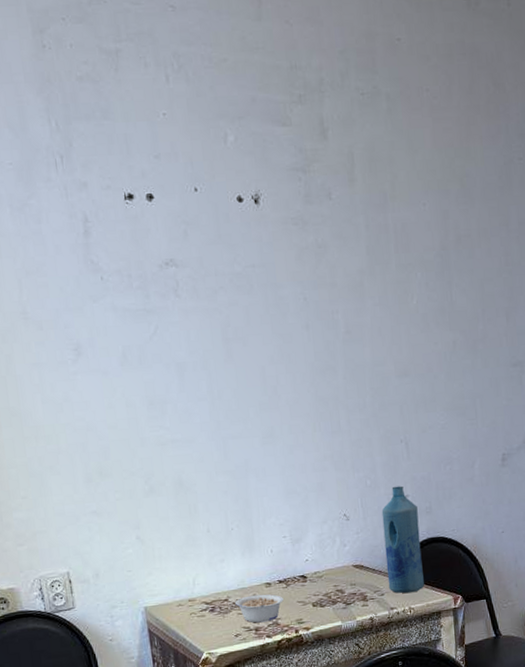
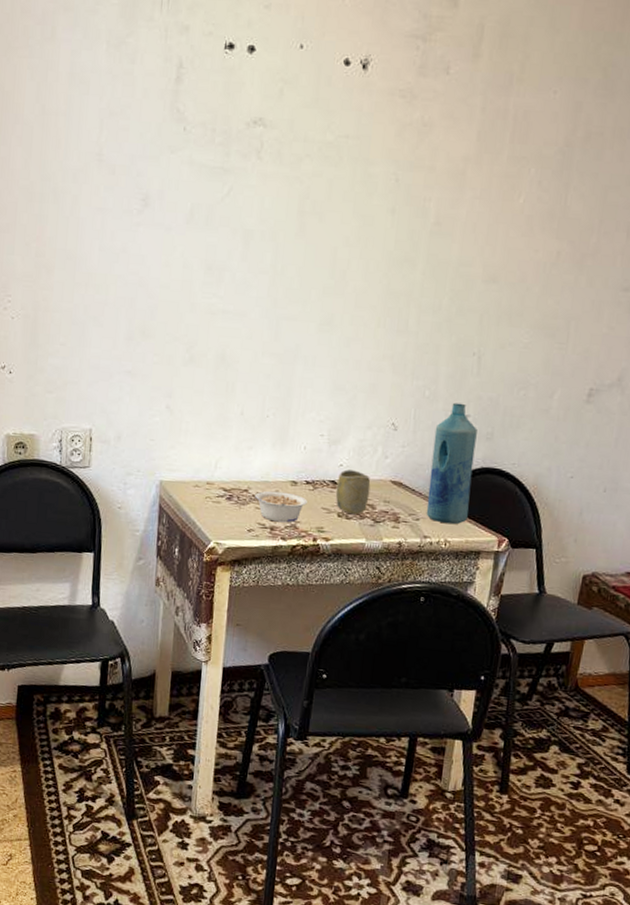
cup: none [306,562,337,602] -> present [335,469,371,515]

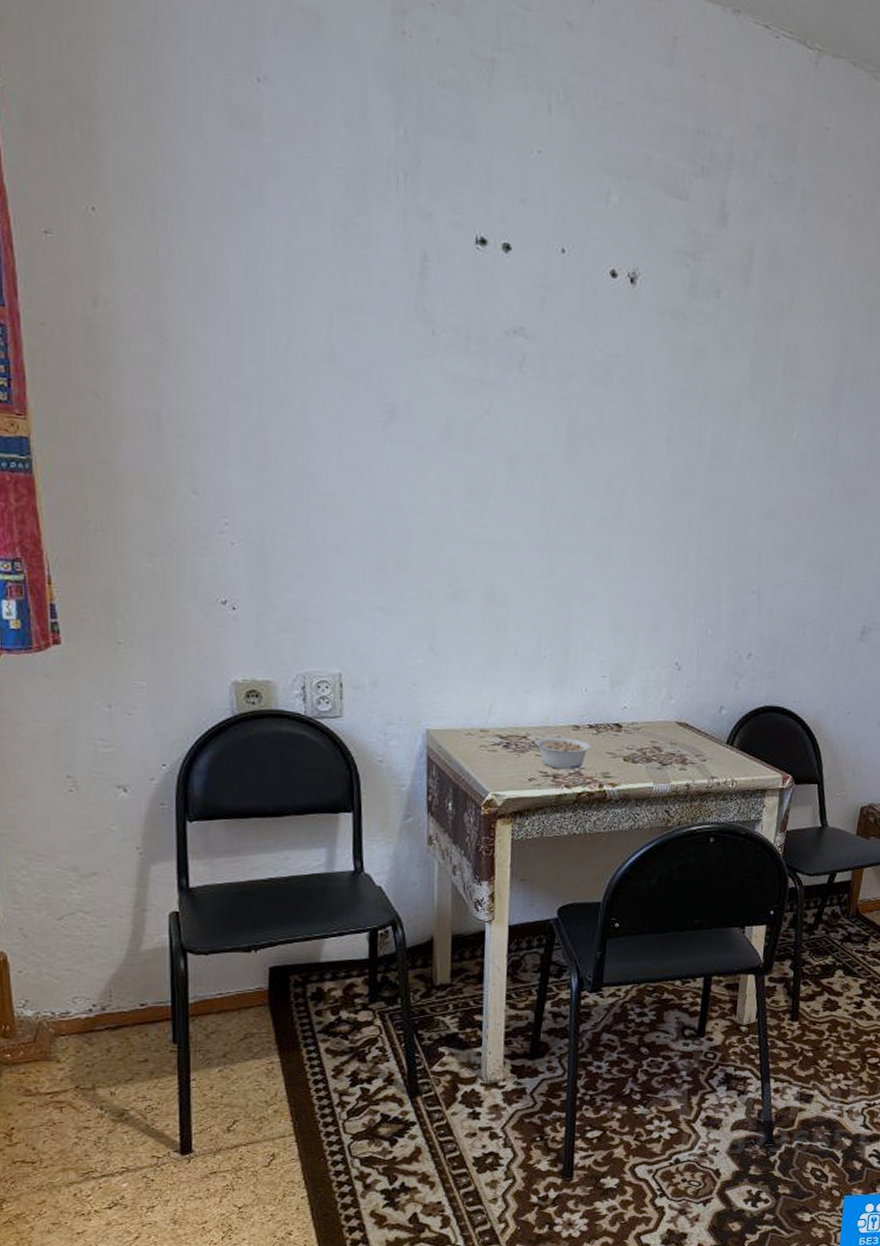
cup: present [335,469,371,515] -> none [620,712,656,759]
bottle: present [426,402,477,525] -> none [712,641,760,764]

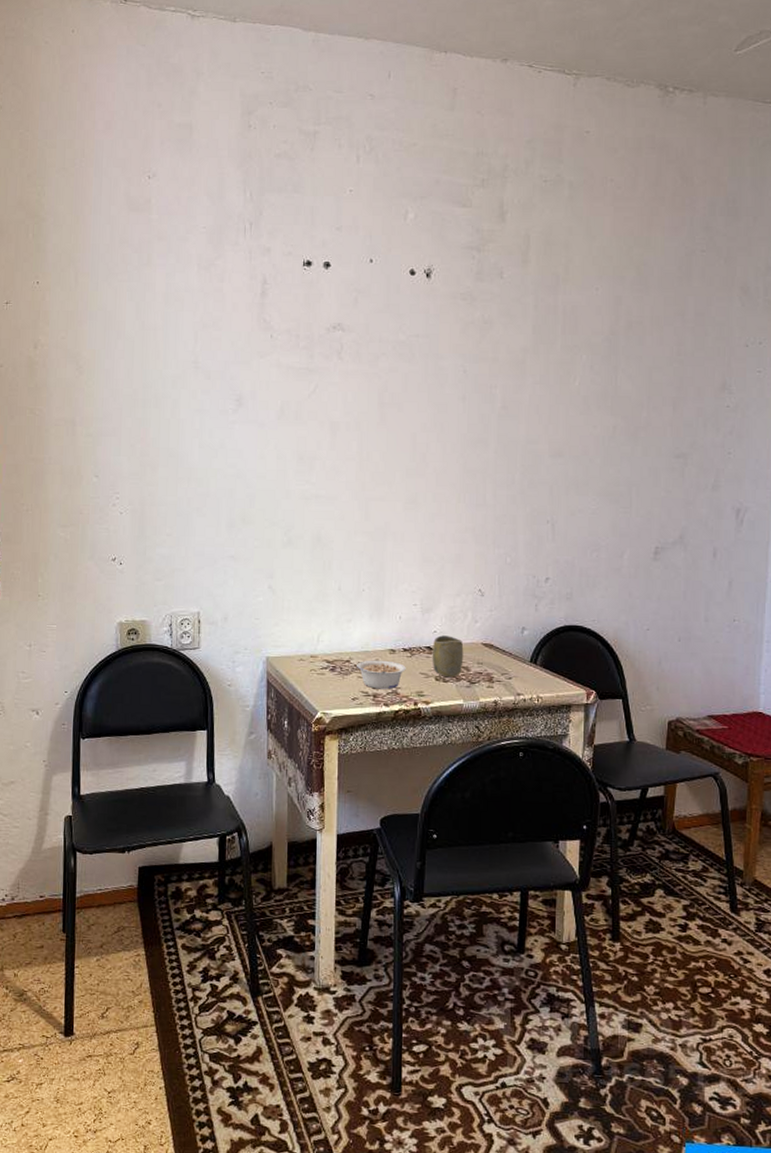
cup: none [620,712,656,759] -> present [432,635,464,678]

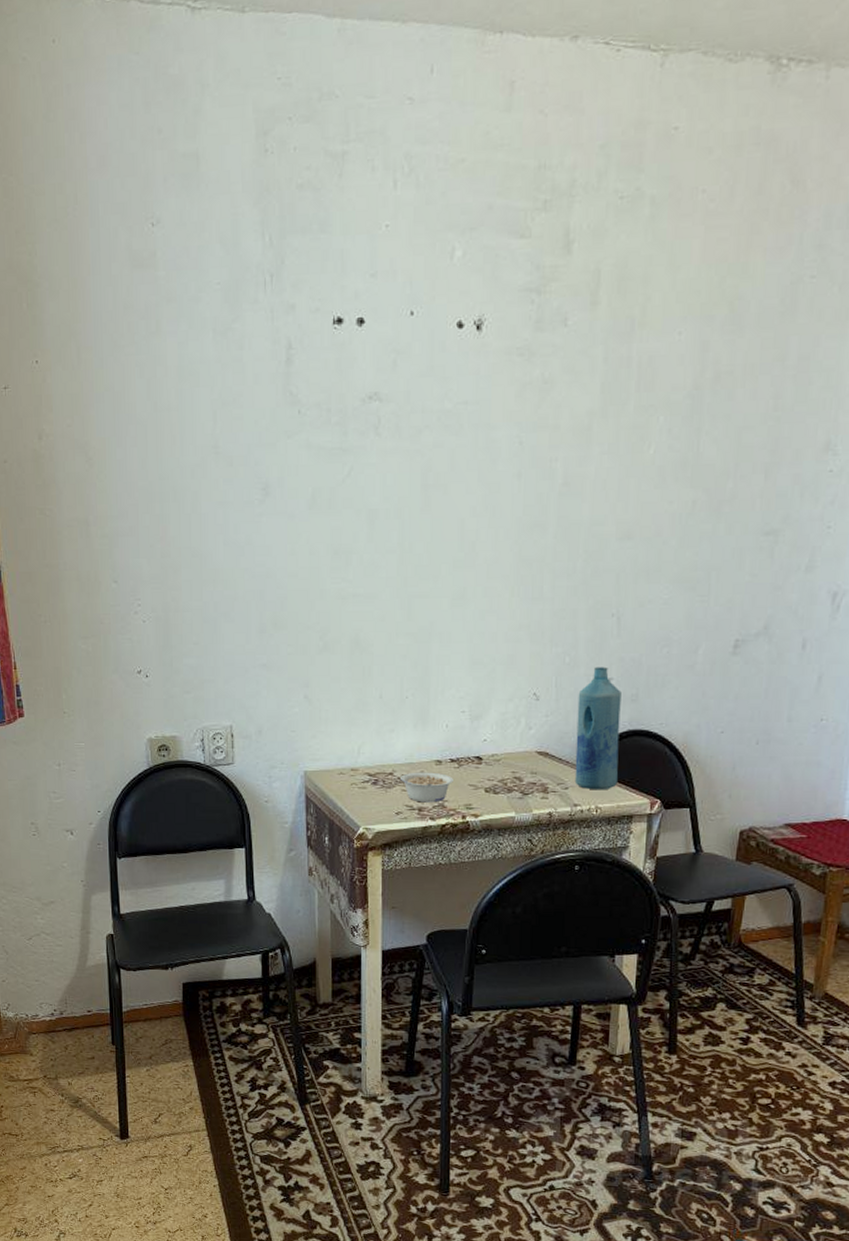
cup: present [432,635,464,678] -> none [481,744,516,789]
bottle: none [517,567,557,681] -> present [574,667,621,790]

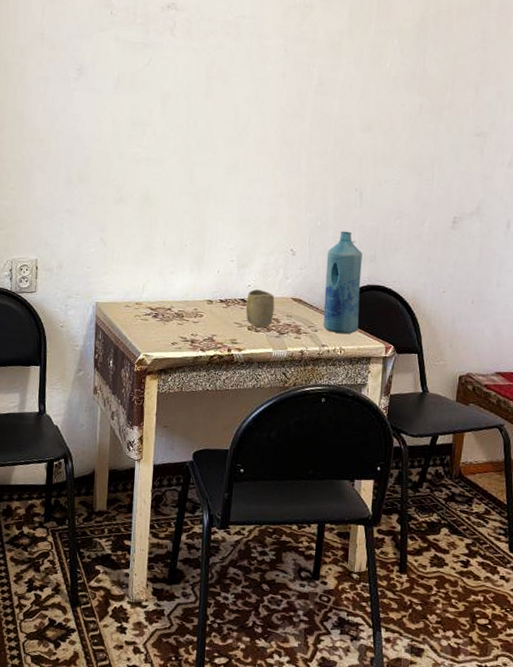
legume: present [400,772,453,803] -> none [177,309,222,336]
cup: none [481,744,516,789] -> present [245,289,275,328]

